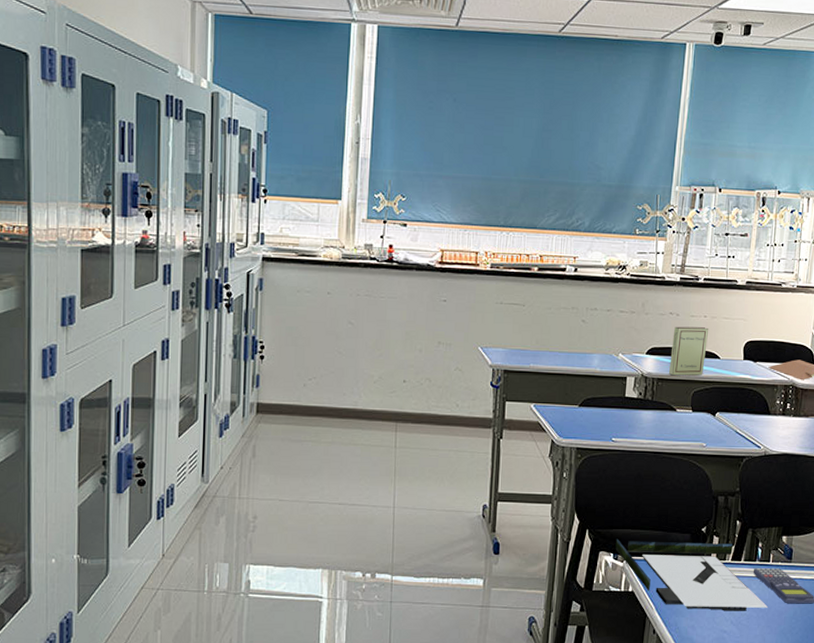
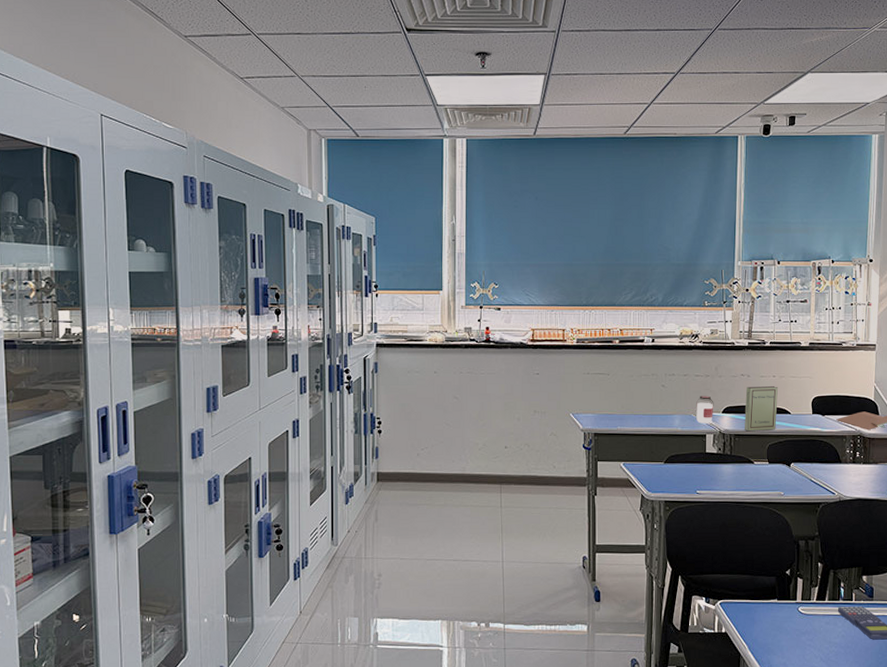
clipboard: present [615,538,769,611] -> none [707,583,855,649]
jar: none [617,334,638,365] -> present [696,396,714,424]

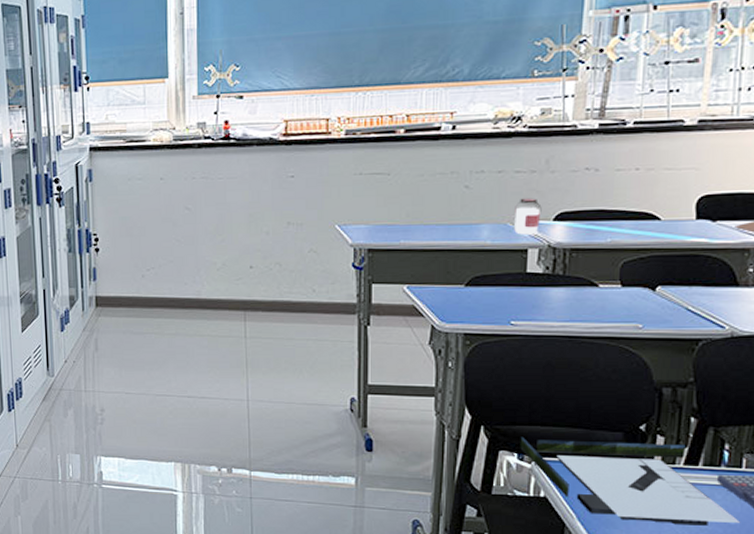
clipboard: none [707,583,855,649] -> present [520,436,741,526]
book: present [744,386,779,431] -> none [585,182,644,245]

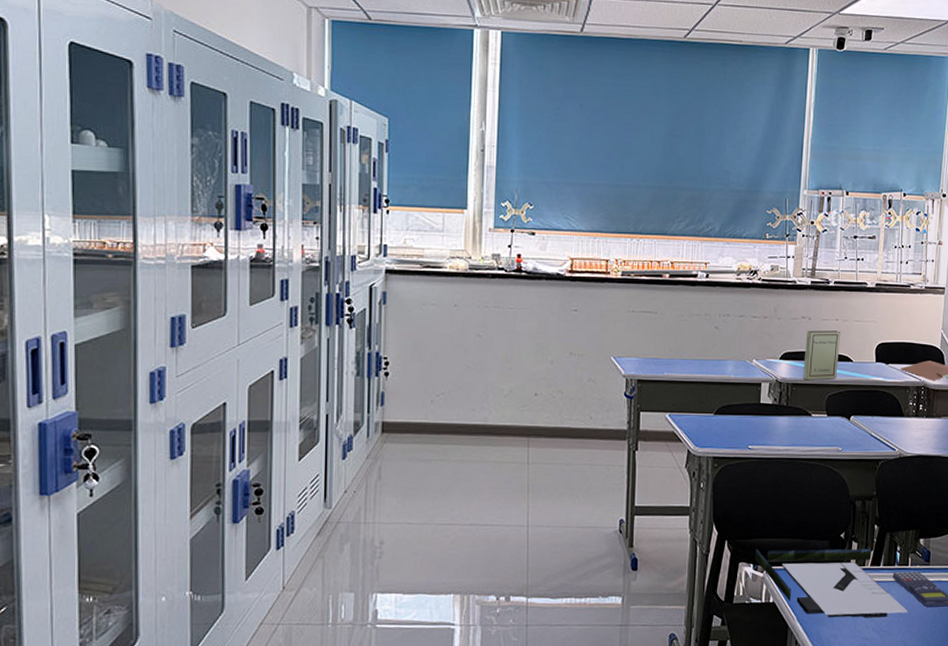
jar: present [514,198,542,235] -> none [751,339,771,371]
book: none [585,182,644,245] -> present [802,330,841,380]

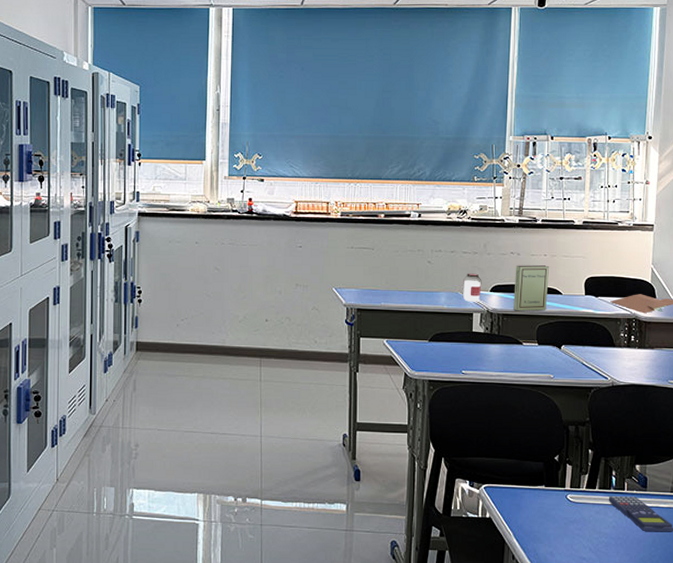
jar: none [751,339,771,371] -> present [463,273,482,302]
clipboard: present [755,548,909,618] -> none [471,466,626,539]

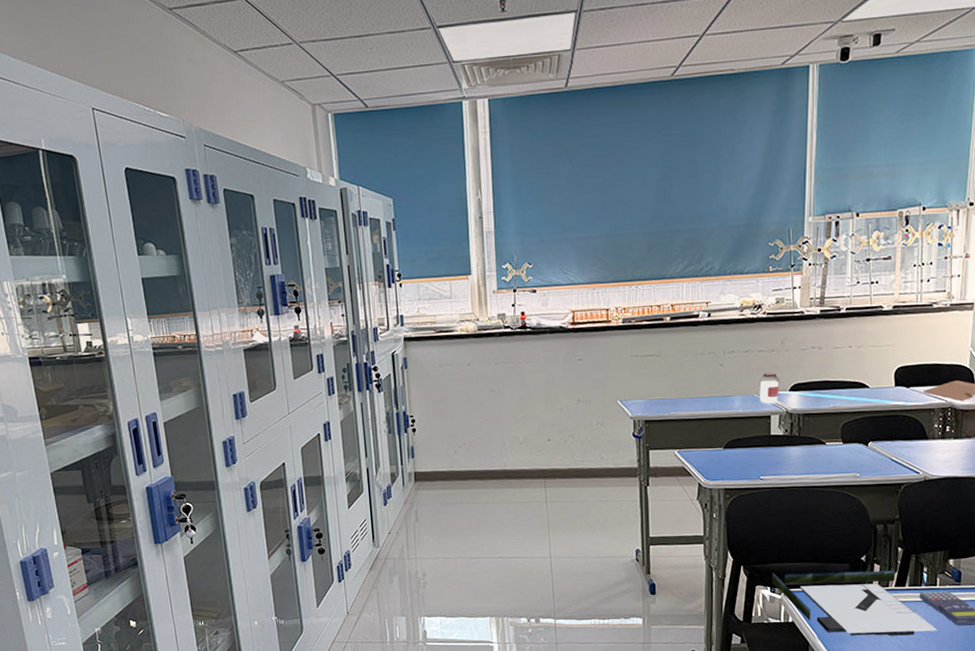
clipboard: none [471,466,626,539] -> present [772,570,938,636]
book: present [512,265,550,311] -> none [814,358,855,410]

